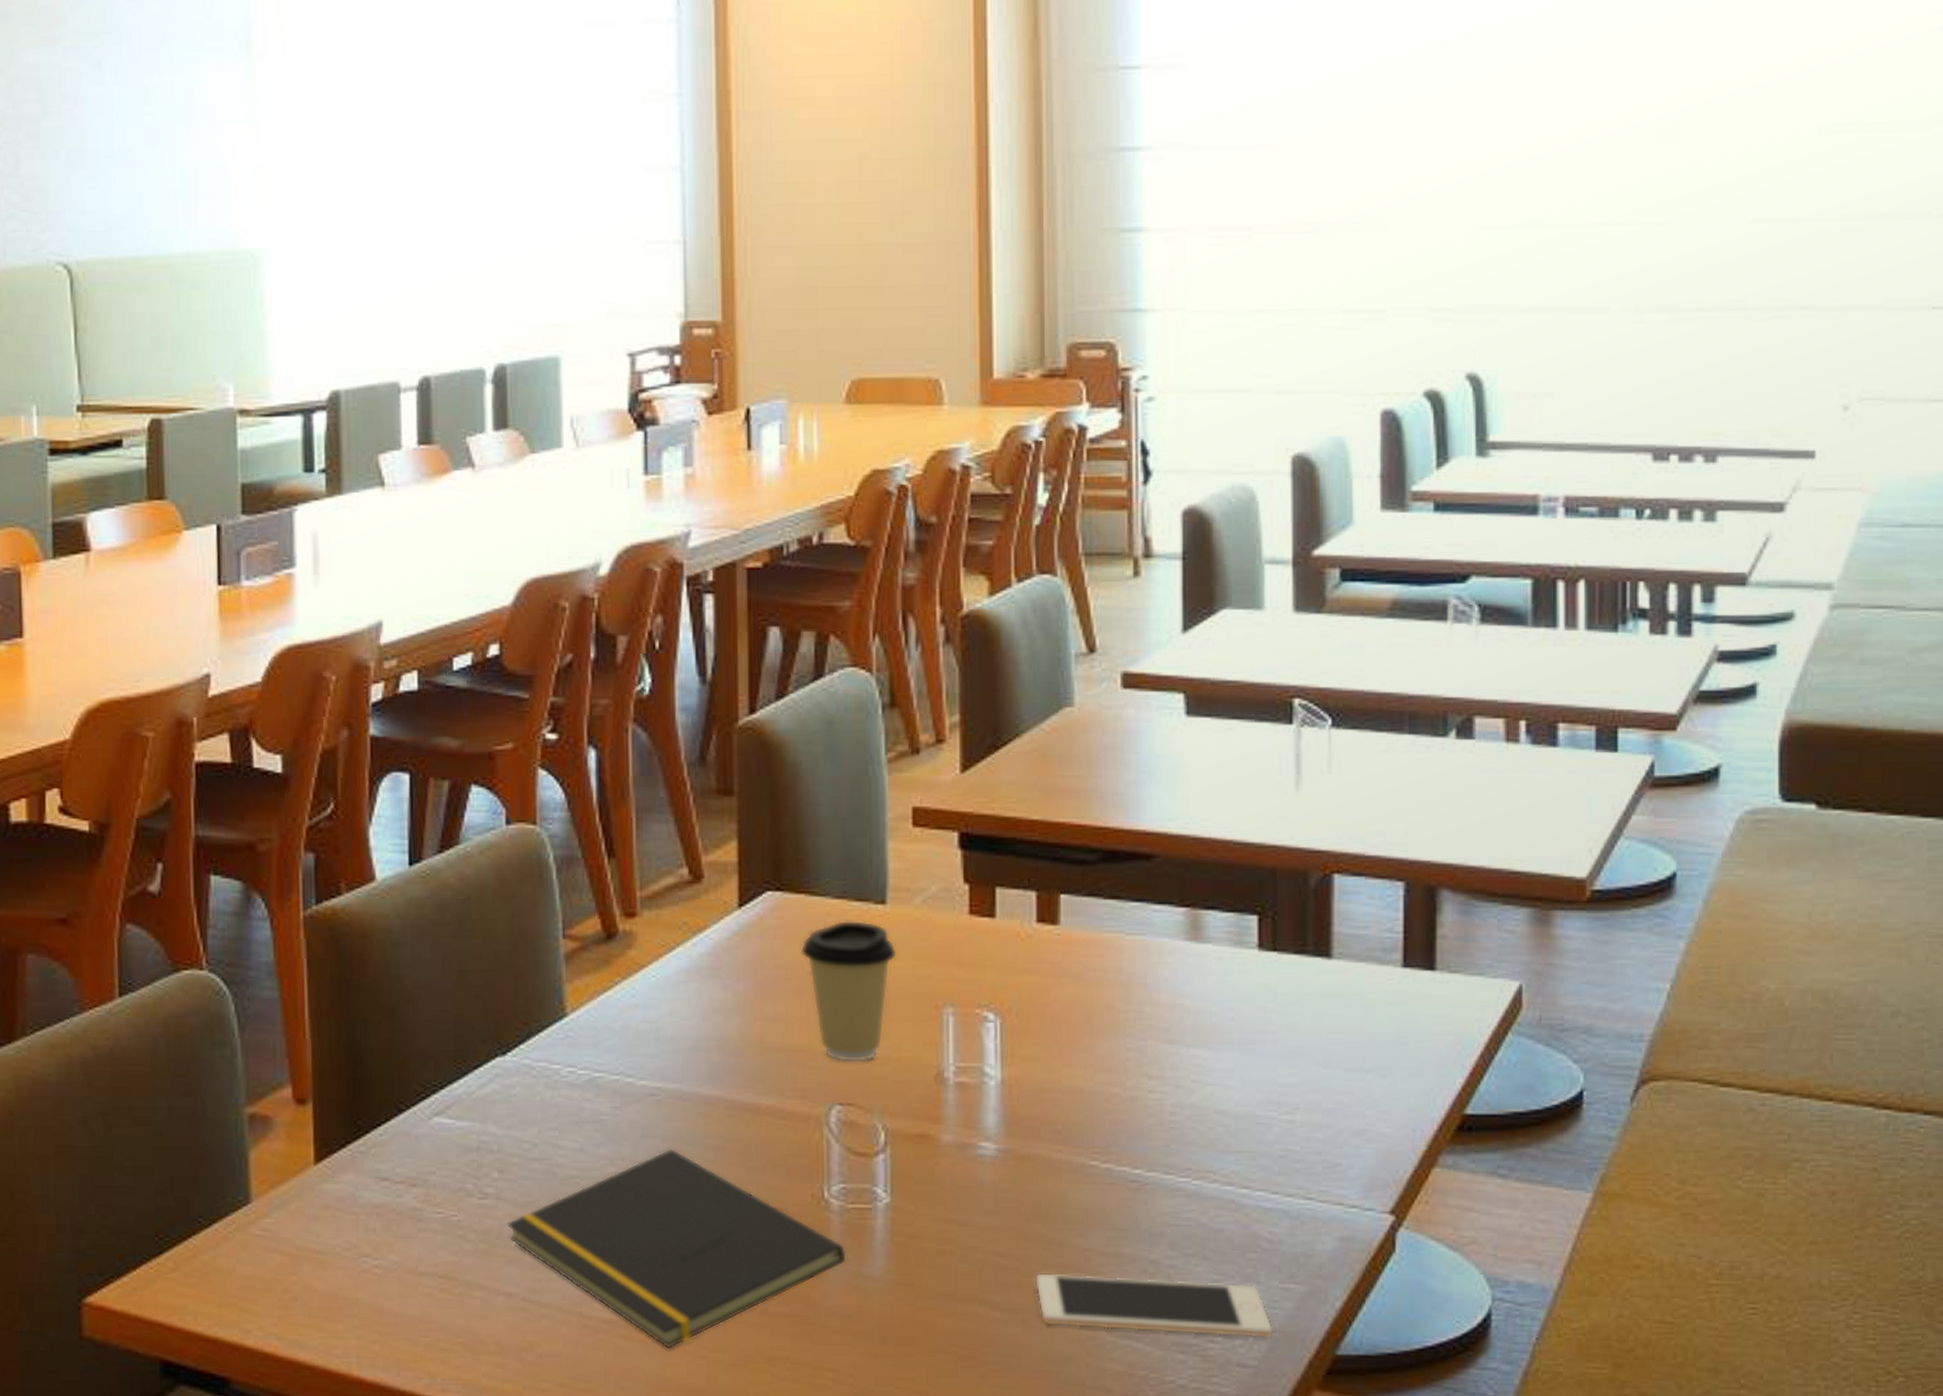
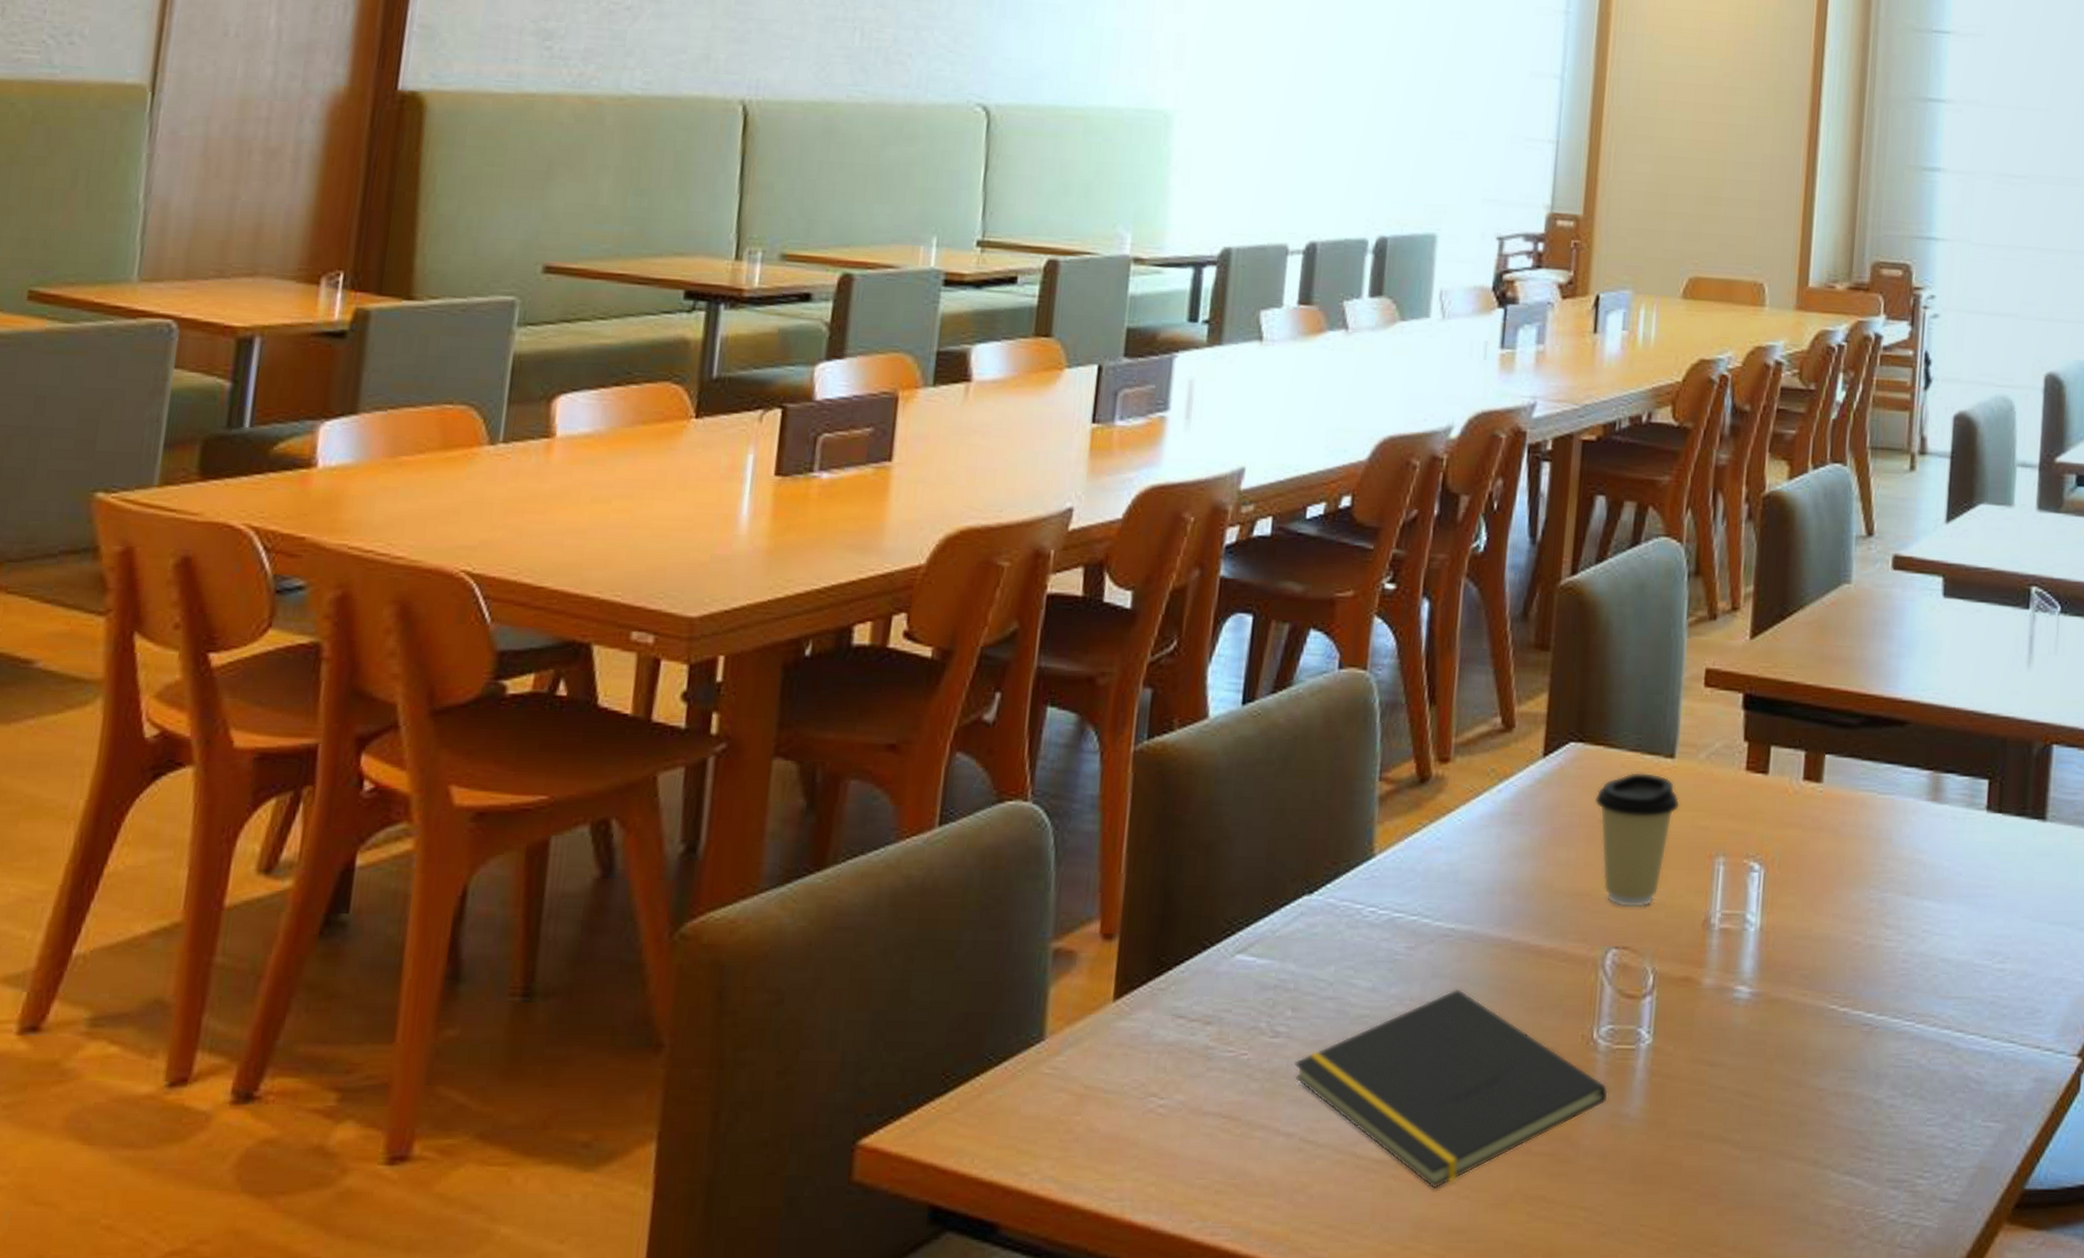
cell phone: present [1034,1273,1273,1339] -> none [1772,1112,1974,1175]

